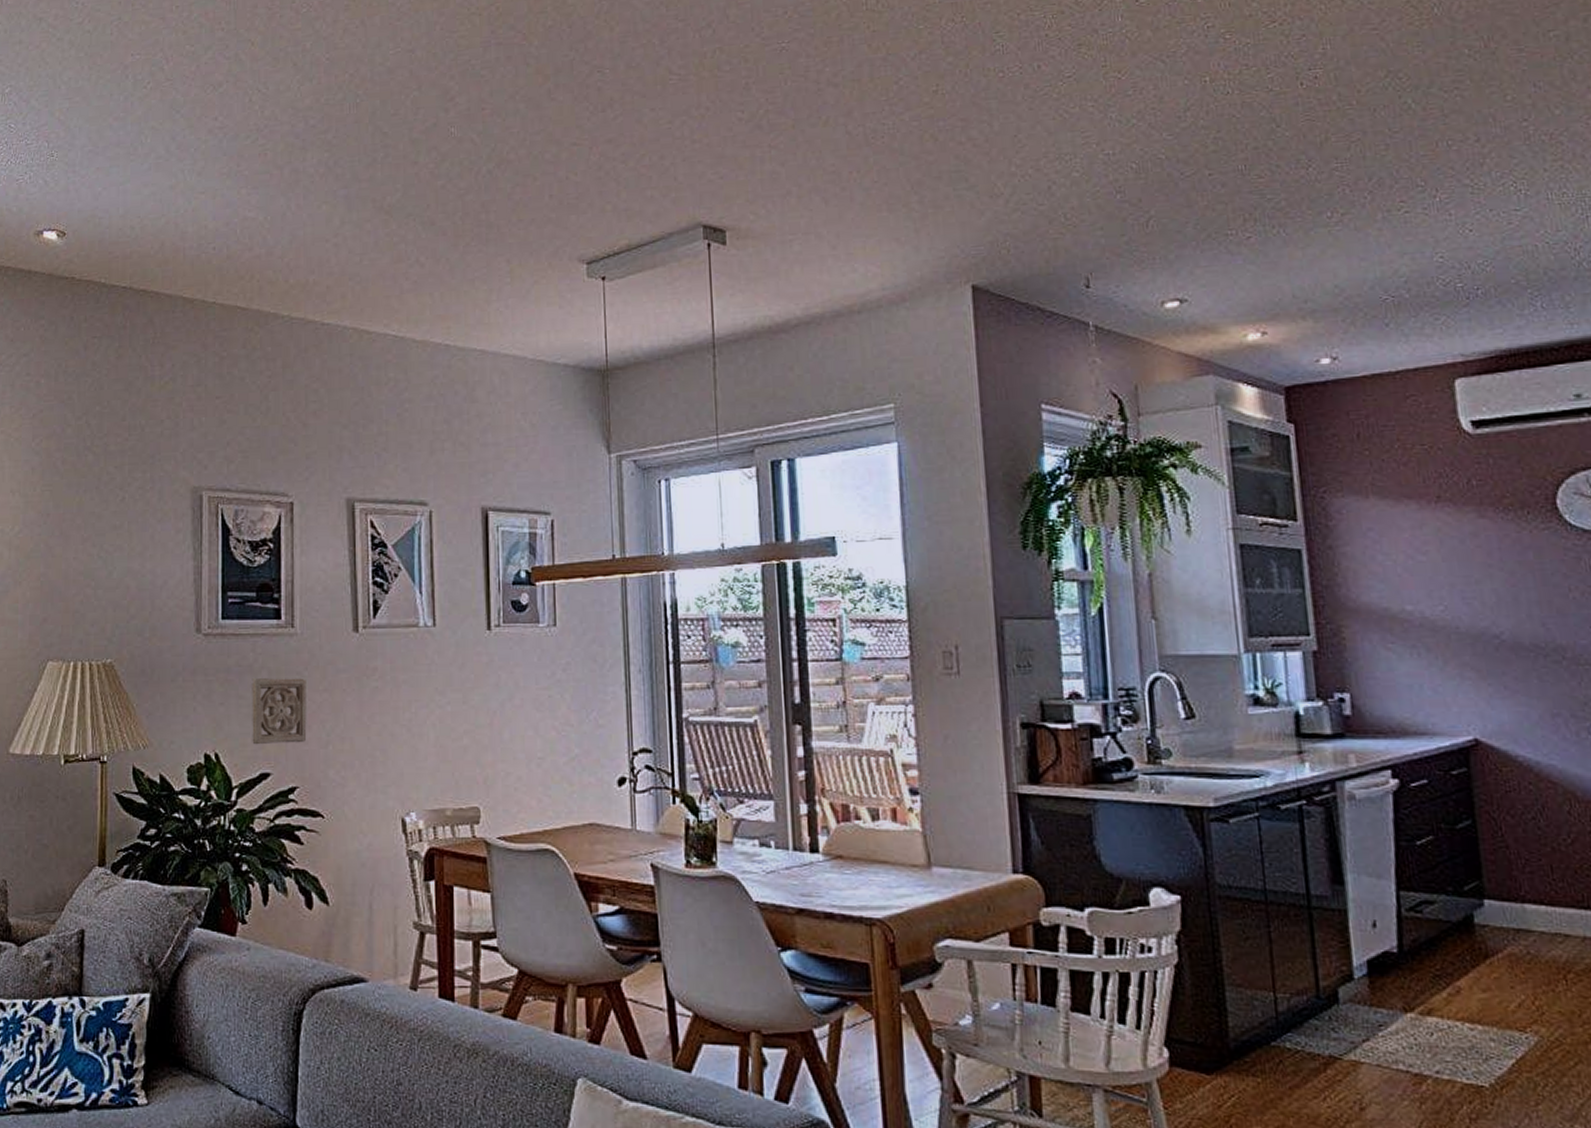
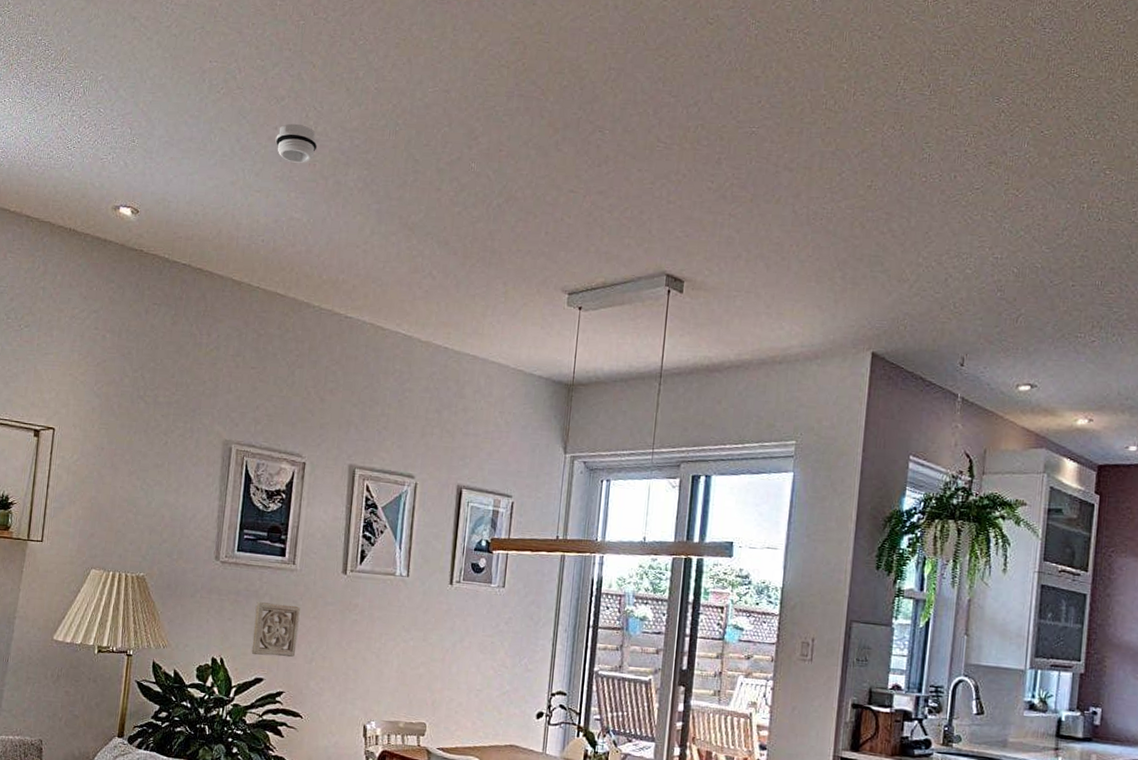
smoke detector: none [217,110,267,155] -> present [275,123,318,163]

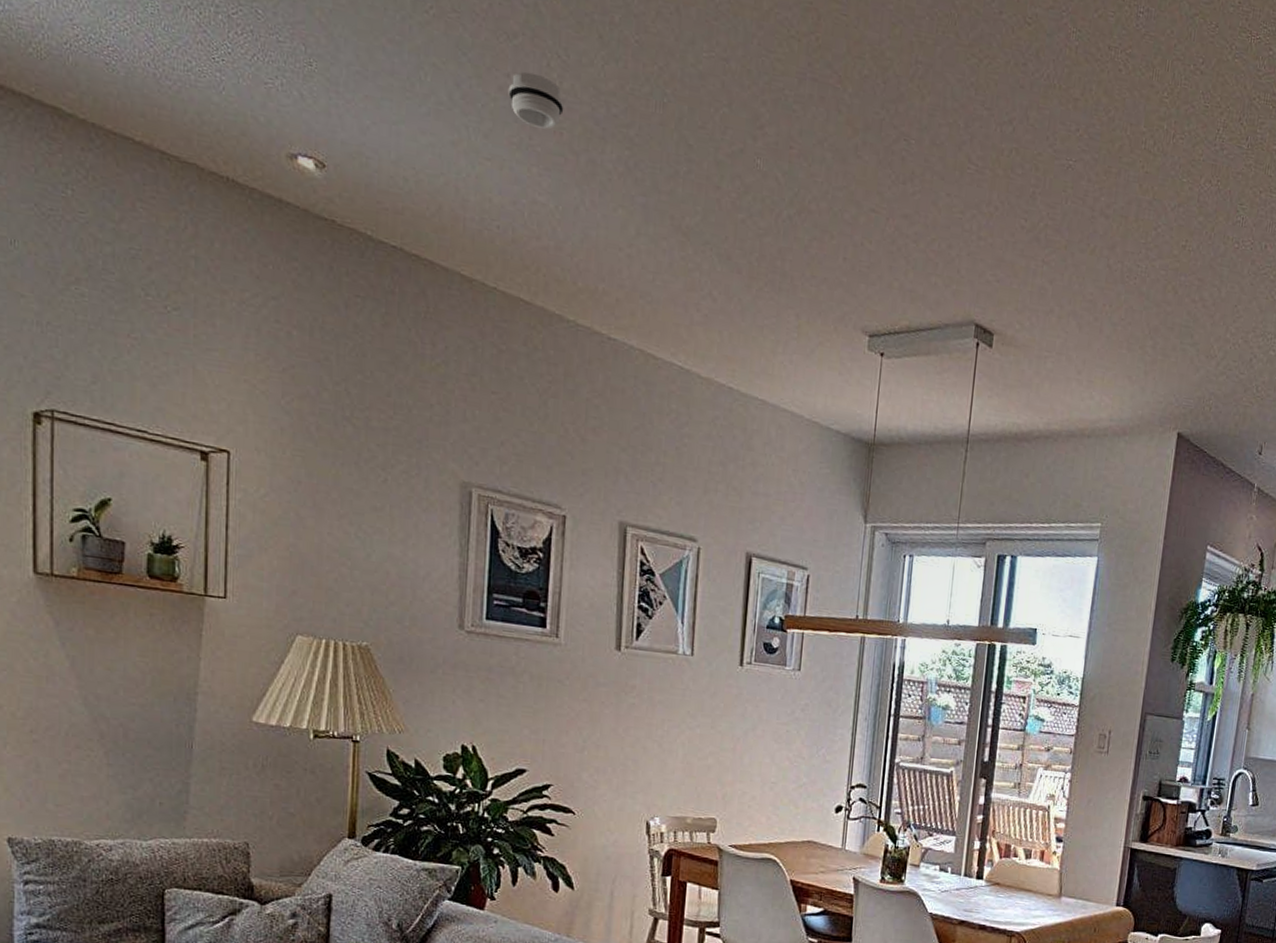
wall ornament: present [251,602,300,658] -> none [510,680,567,746]

